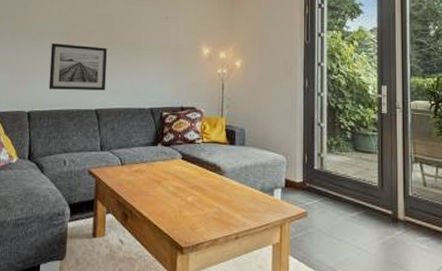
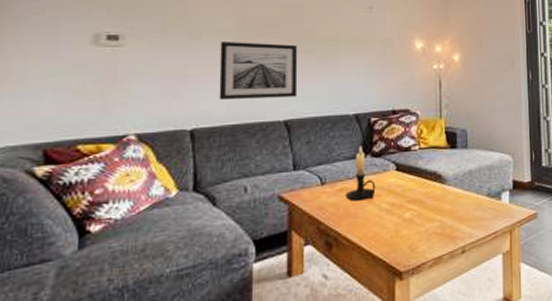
candle holder: none [139,135,165,182] -> present [345,146,376,201]

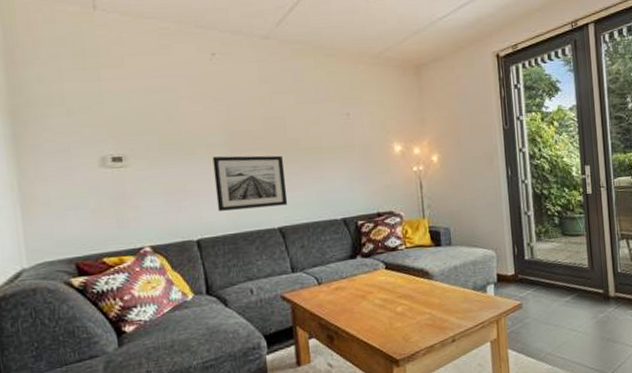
candle holder: present [345,146,376,201] -> none [340,248,369,299]

